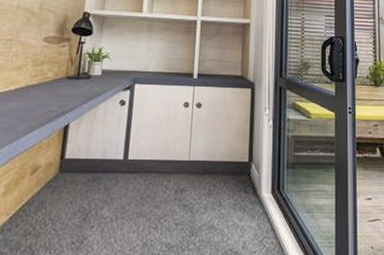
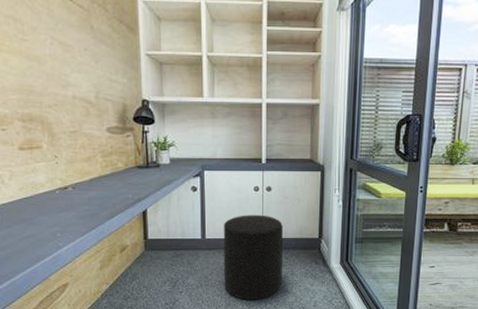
stool: none [142,133,211,238] -> present [223,215,283,299]

